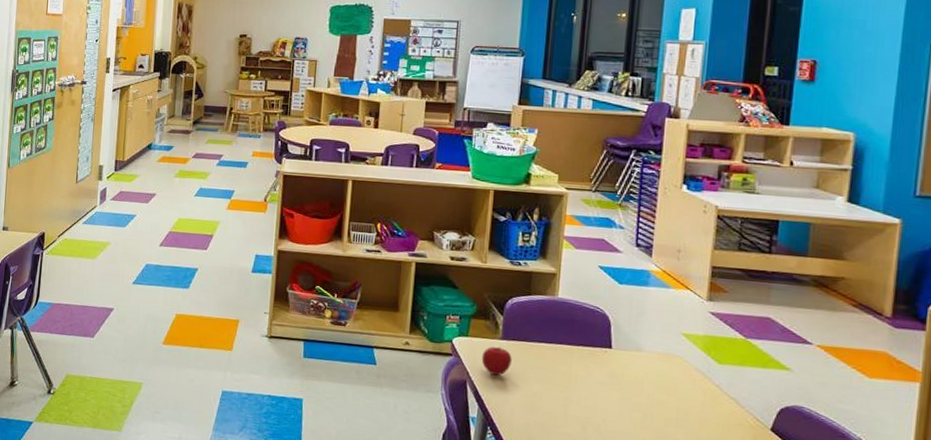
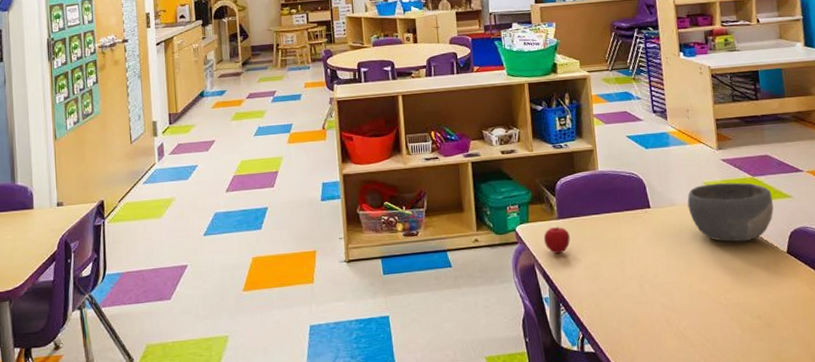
bowl: none [657,335,766,408] -> present [687,182,774,242]

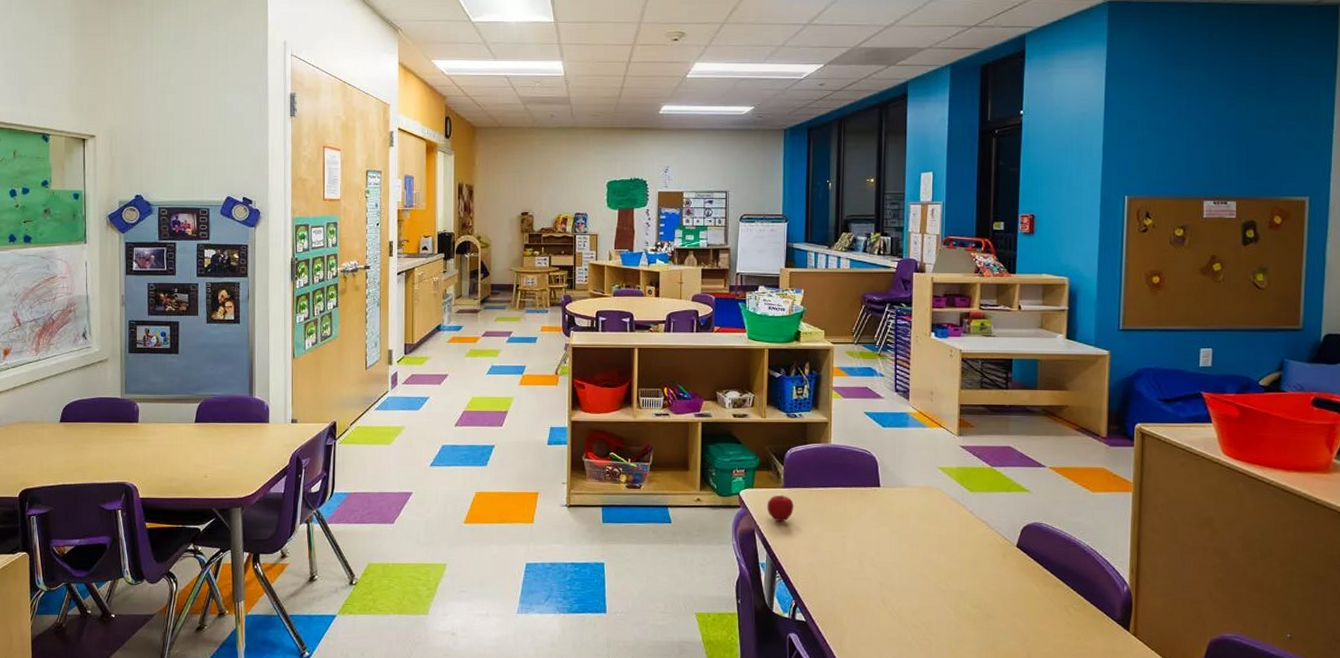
bowl: present [687,182,774,242] -> none [919,469,1009,531]

